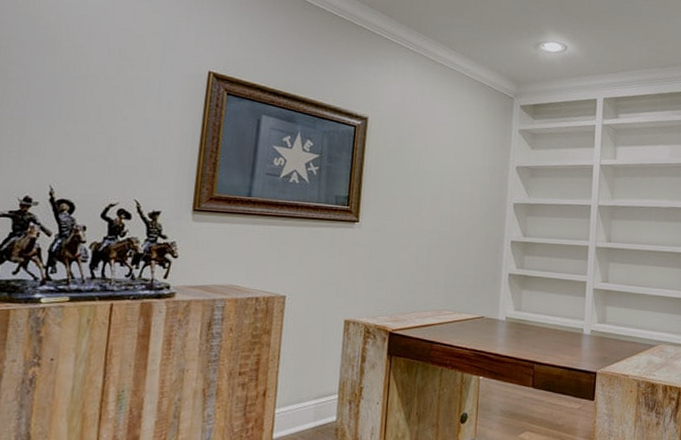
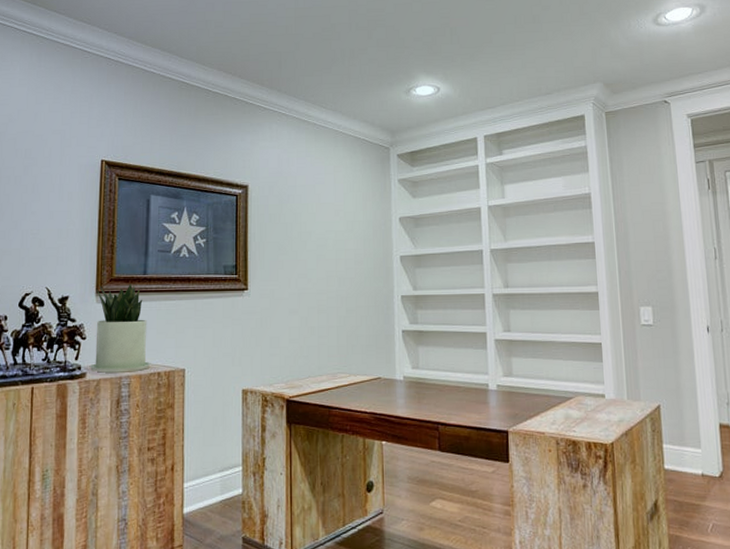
planter: none [179,203,250,295] -> present [89,284,151,373]

